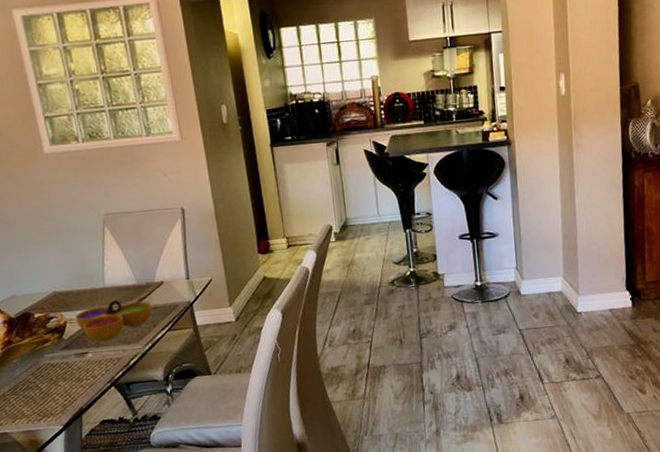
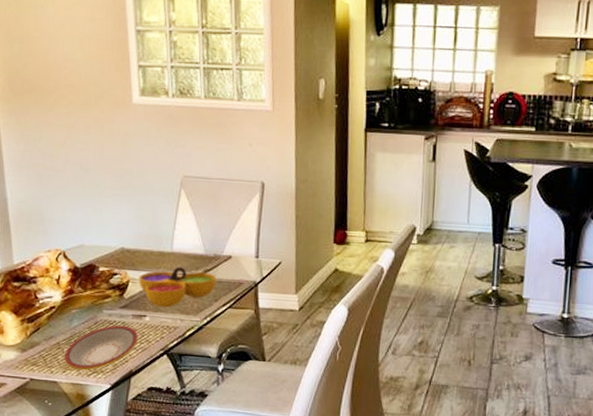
plate: none [12,365,83,418] -> present [65,325,138,371]

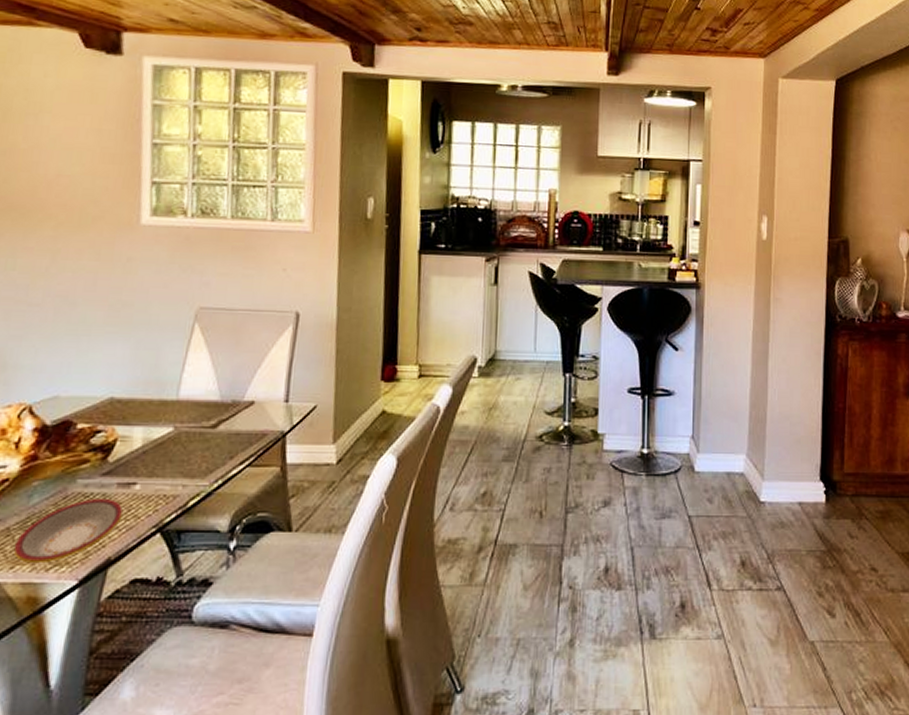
decorative bowl: present [139,267,217,308] -> none [129,418,234,471]

